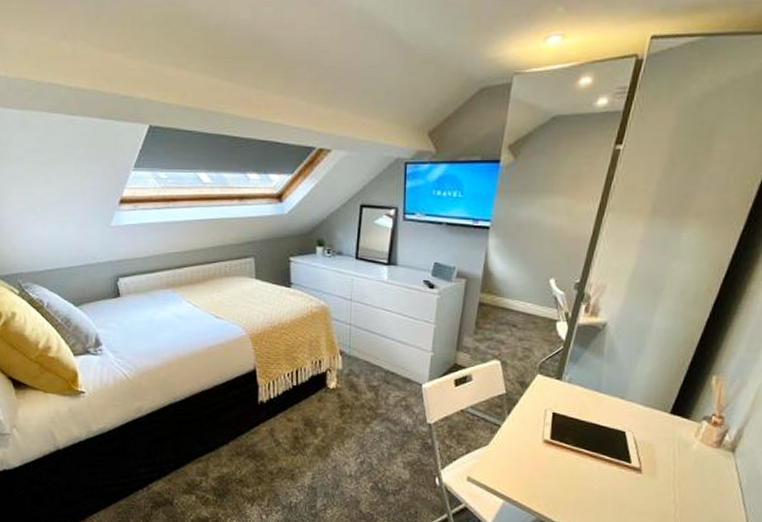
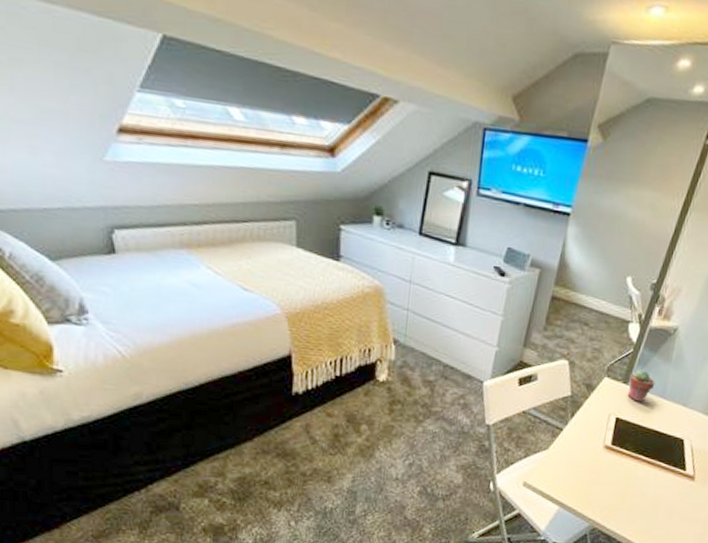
potted succulent: none [561,365,589,398] -> present [627,369,656,403]

